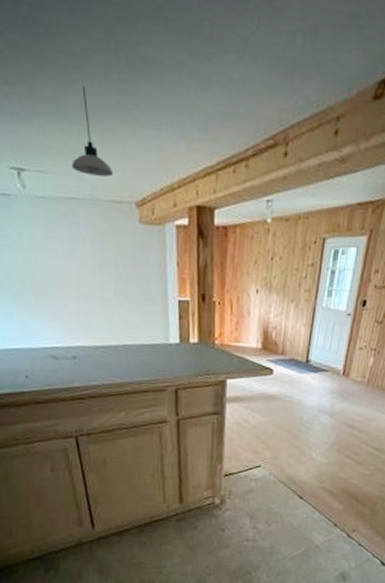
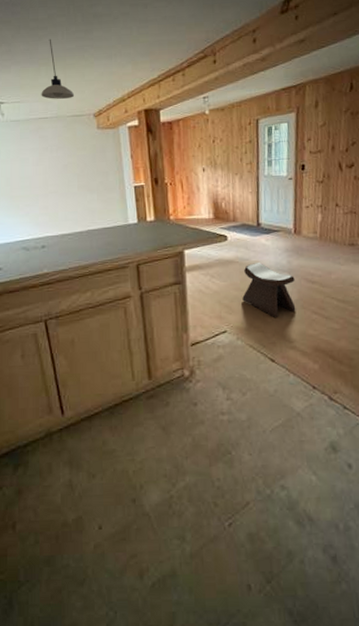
stool: none [280,401,335,458] -> present [242,263,296,317]

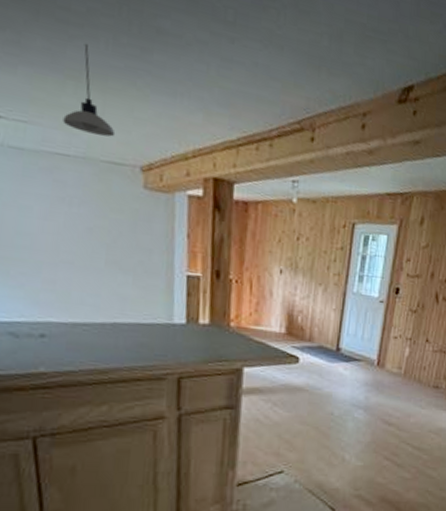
stool: present [242,263,296,317] -> none [307,394,370,460]

